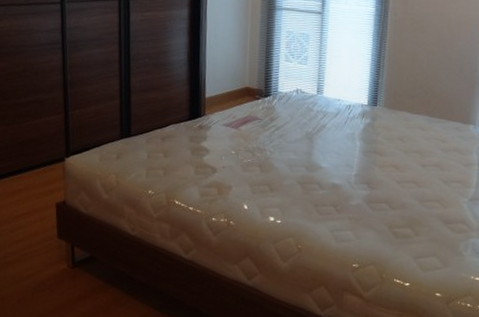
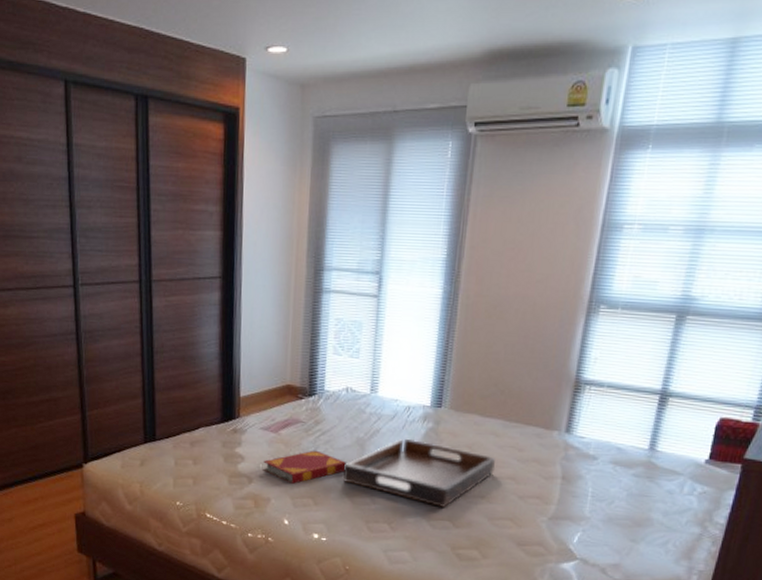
hardback book: none [225,143,297,173] -> present [263,450,346,484]
serving tray: none [295,132,424,192] -> present [343,438,496,507]

